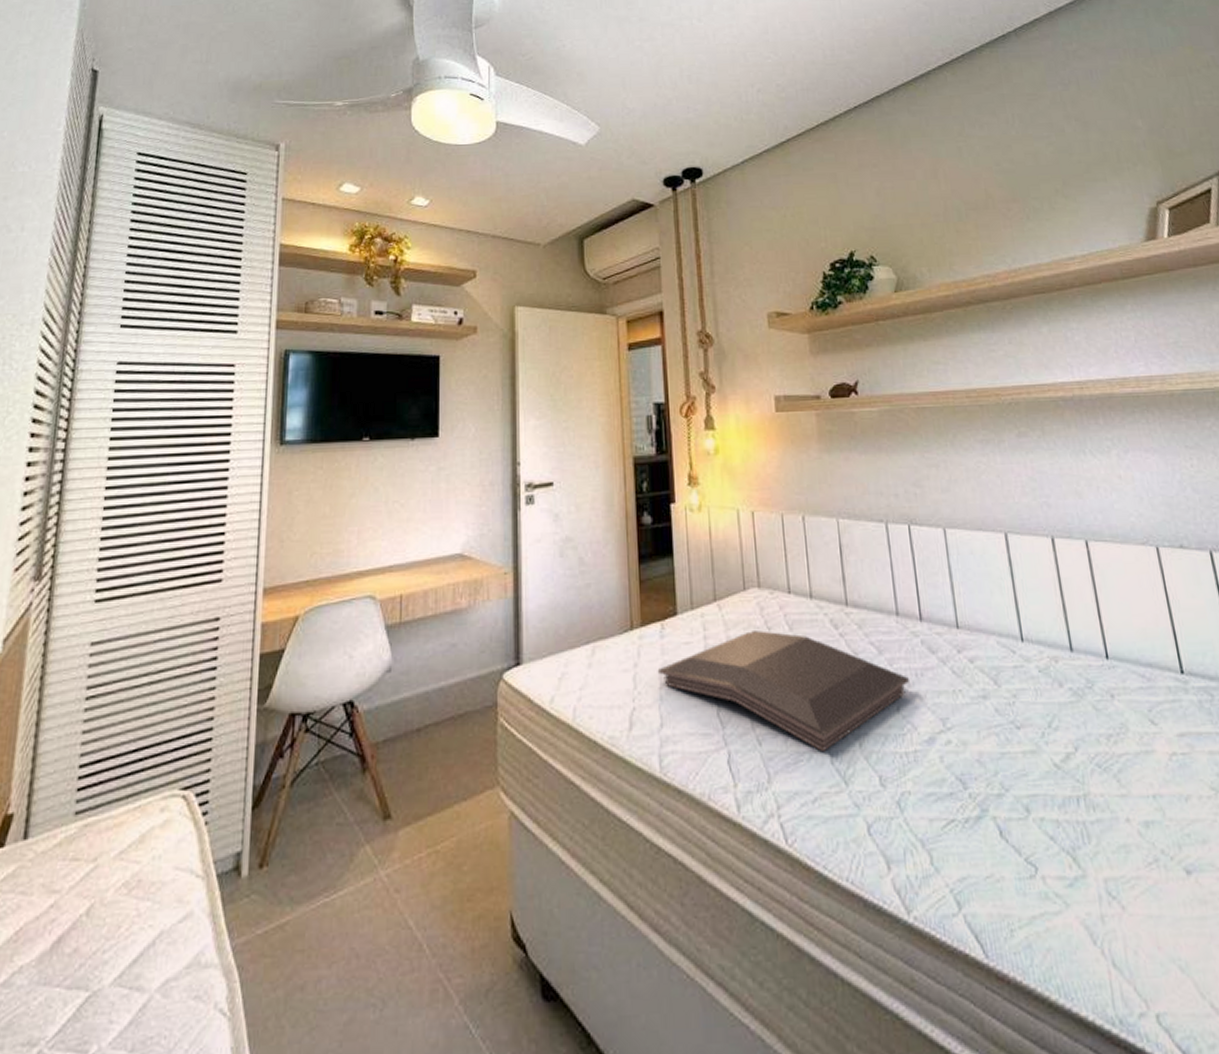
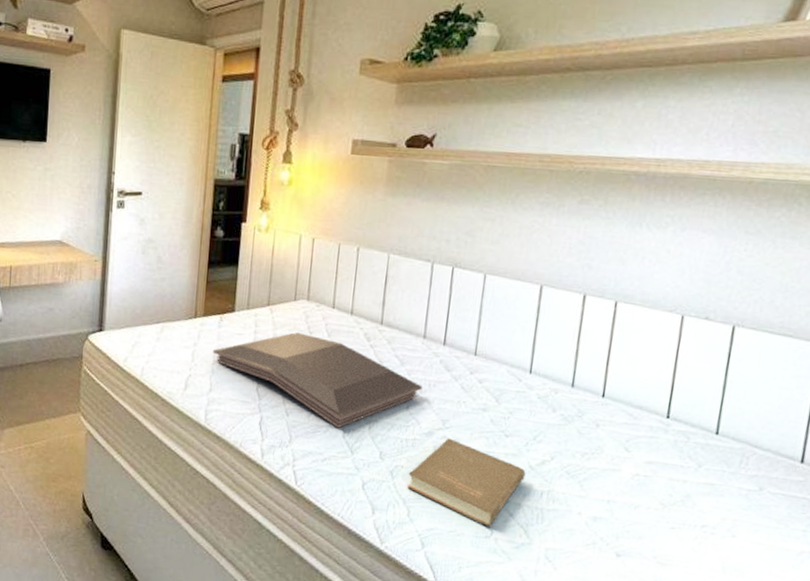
book: none [918,742,1054,862] -> present [407,438,526,527]

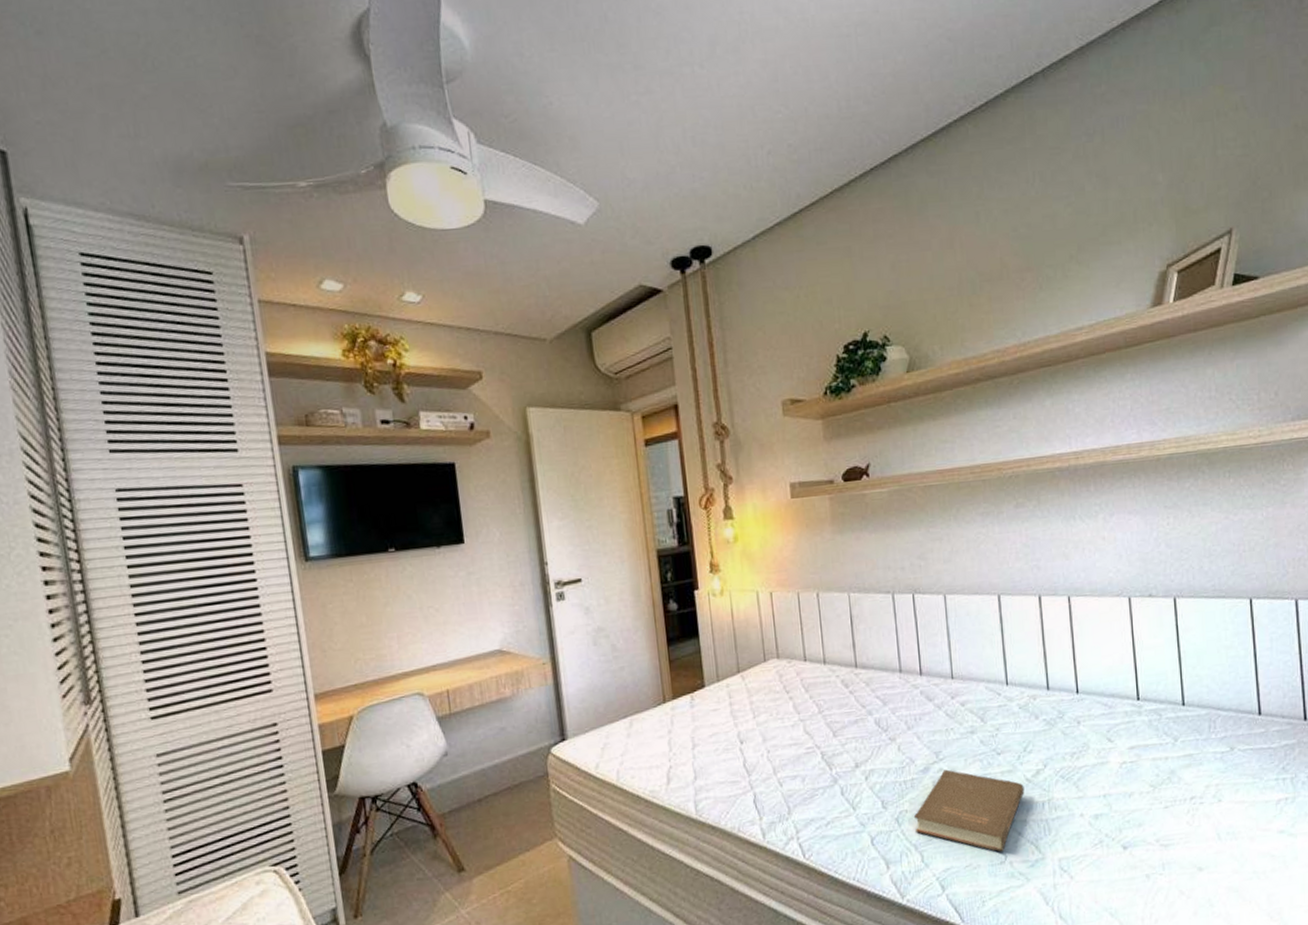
serving tray: present [212,332,422,429] -> none [689,694,909,787]

